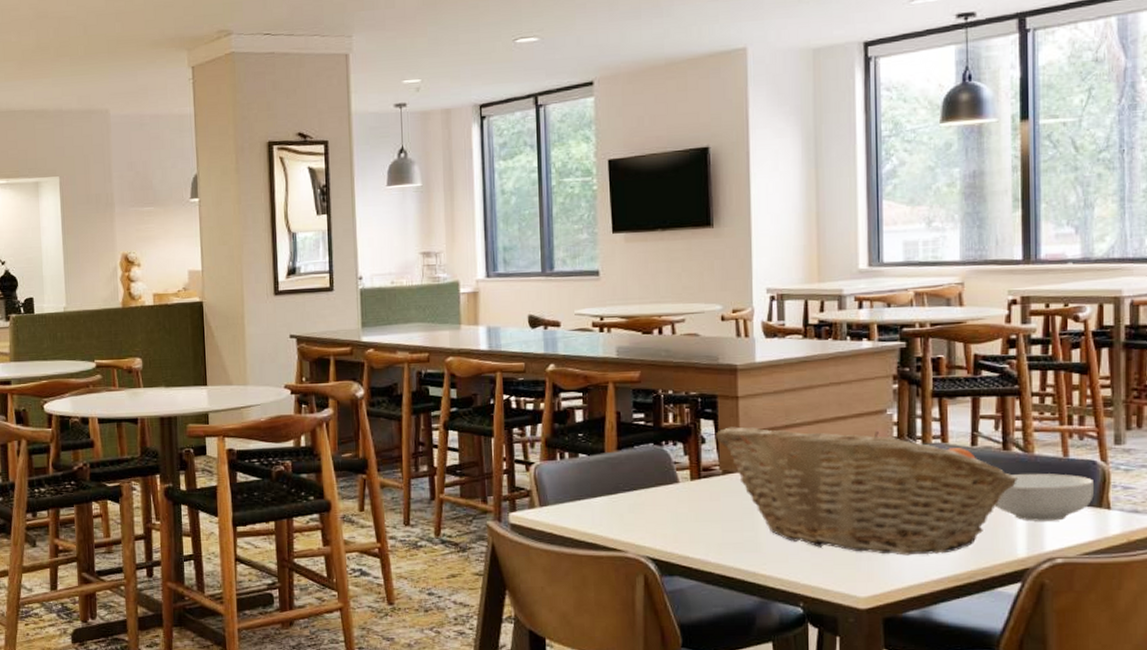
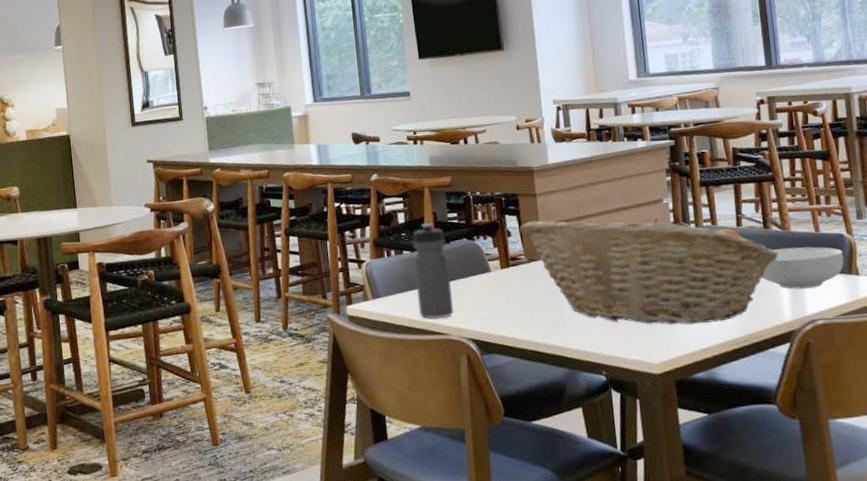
water bottle: none [590,423,632,532] -> present [413,222,453,319]

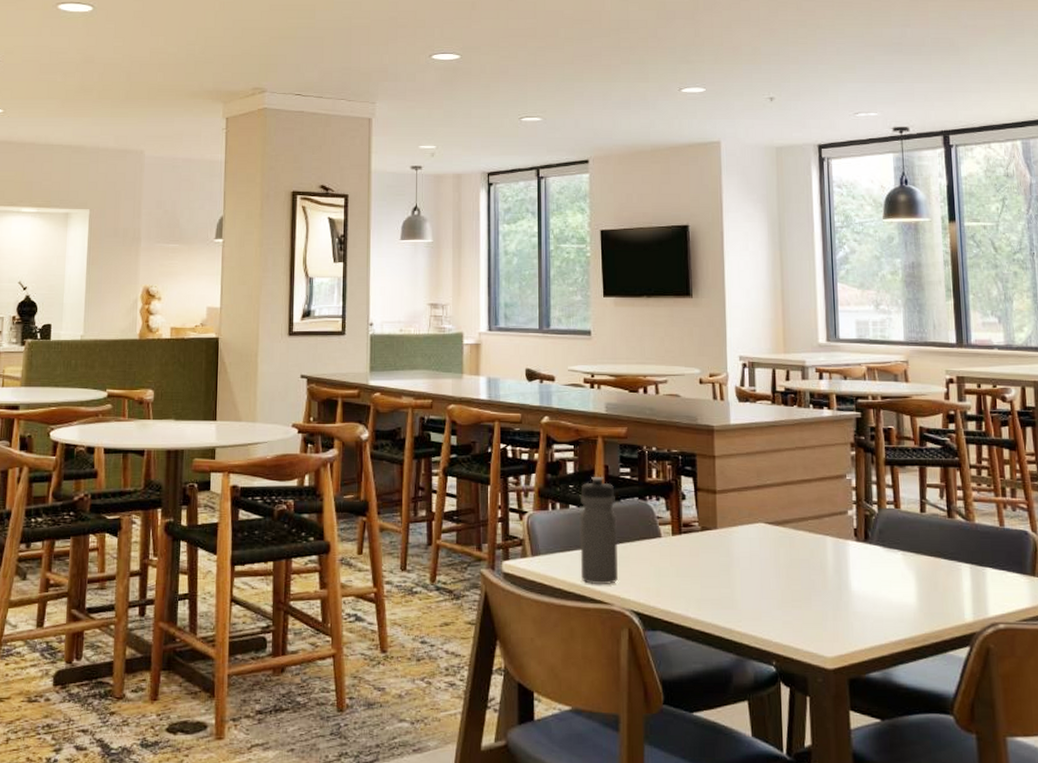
fruit basket: present [519,218,779,325] -> none [694,485,962,617]
cereal bowl: present [762,247,845,289] -> none [944,540,1028,587]

